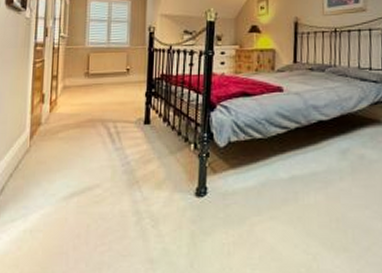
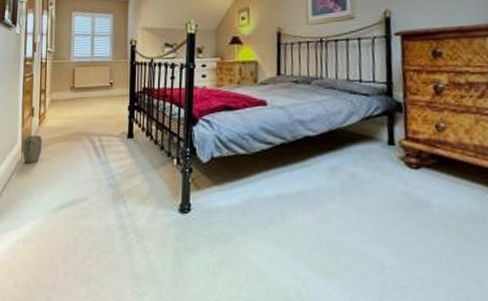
plant pot: none [31,122,54,151] -> present [22,135,43,164]

